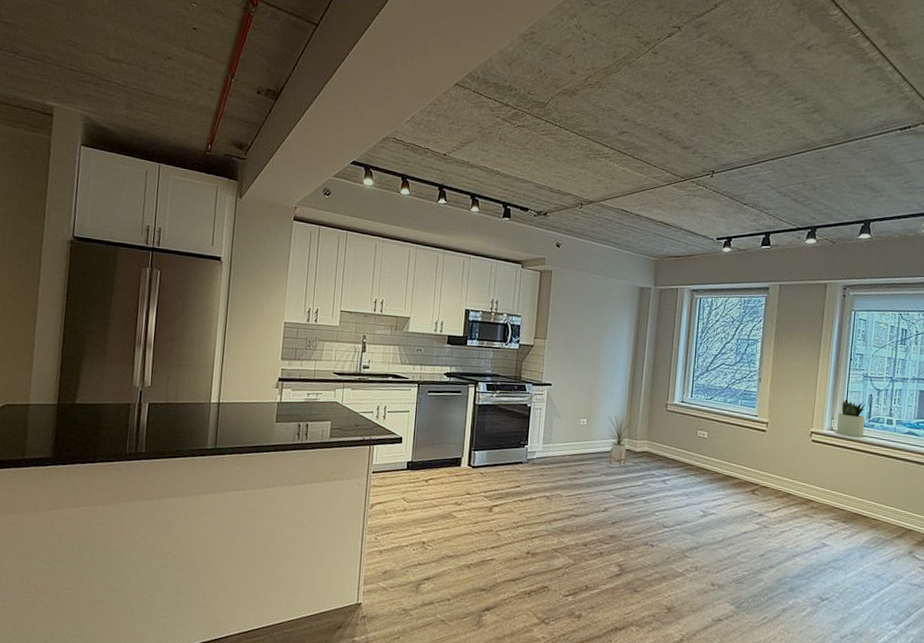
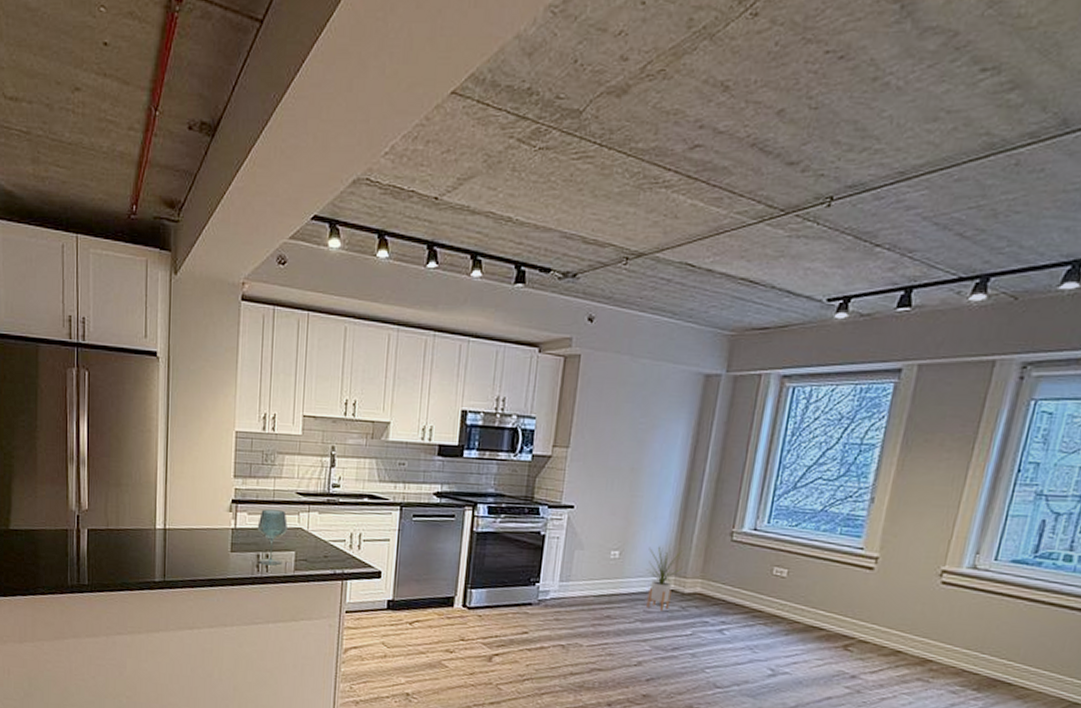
wine glass: none [299,386,325,434] -> present [257,509,288,566]
planter: present [834,399,866,439] -> none [977,527,1034,581]

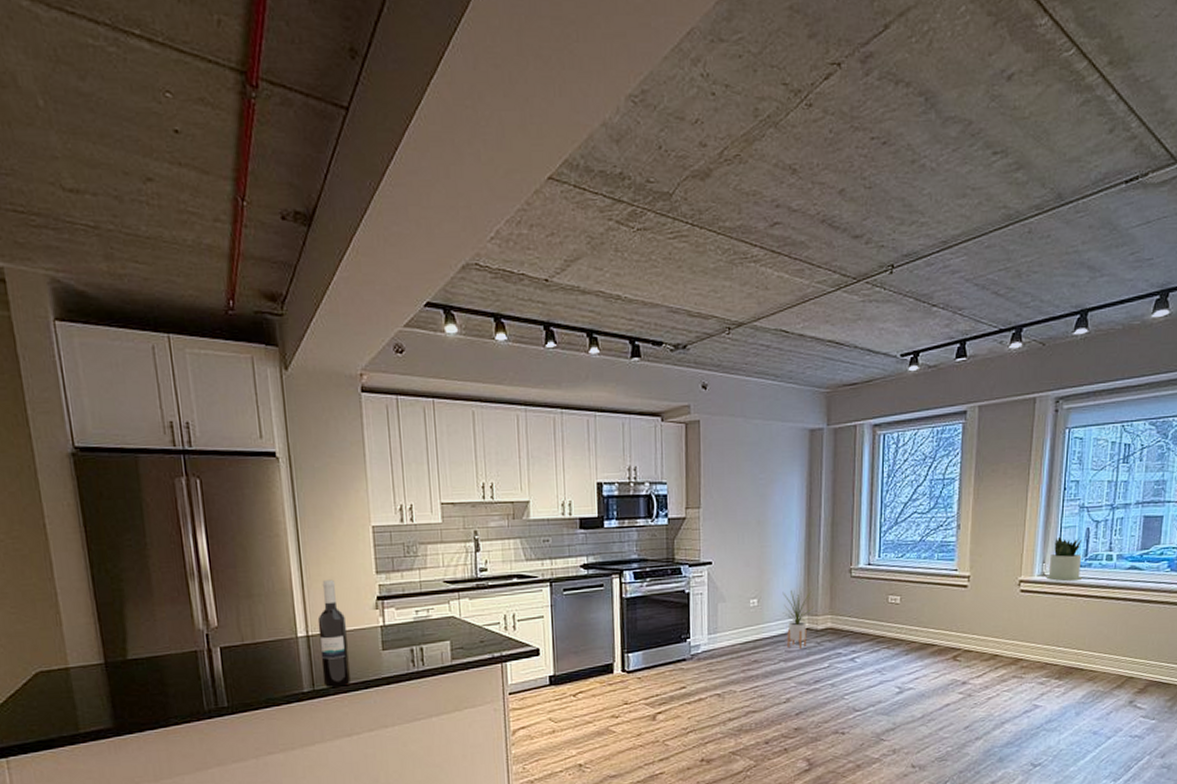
wine bottle: none [173,477,202,581] -> present [317,579,352,687]
wine glass: present [257,509,288,566] -> none [407,601,439,659]
planter: none [977,527,1034,581] -> present [1046,537,1083,582]

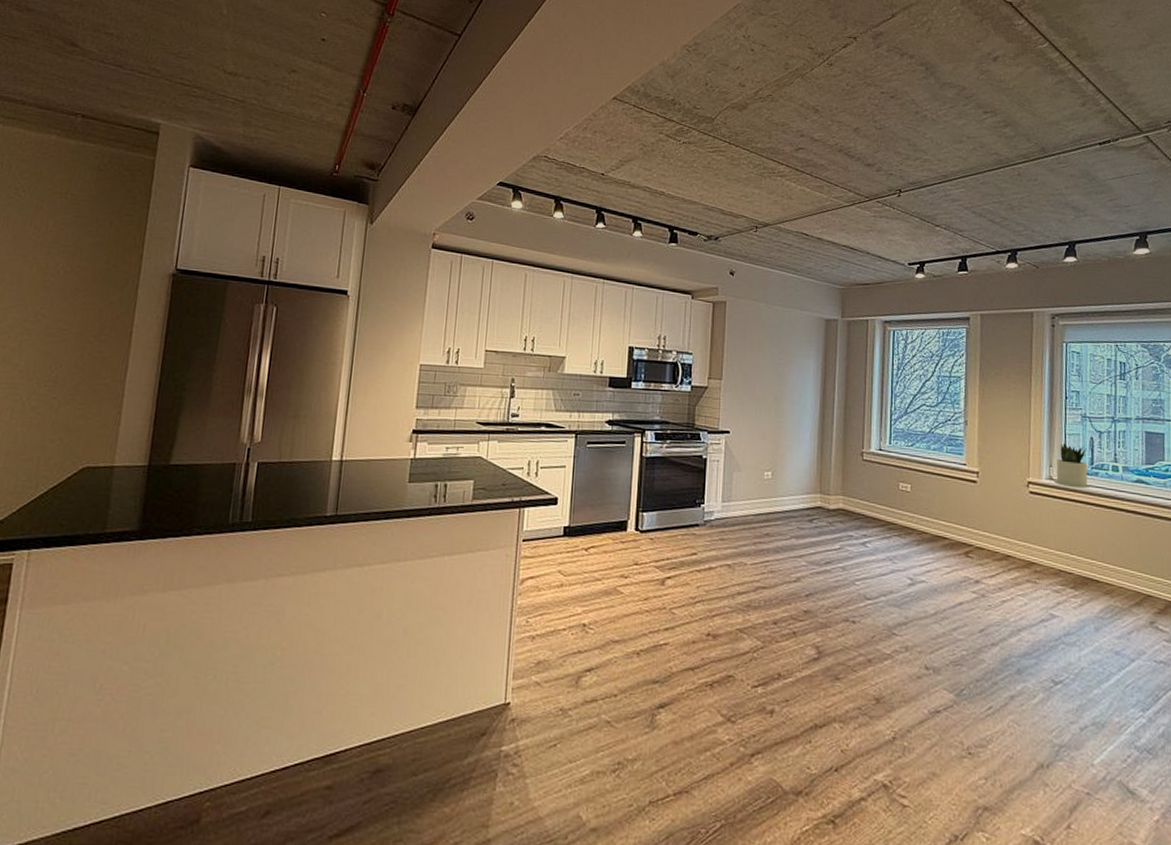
wine bottle: present [317,579,352,687] -> none [346,409,381,514]
house plant: present [782,587,815,649] -> none [796,465,827,528]

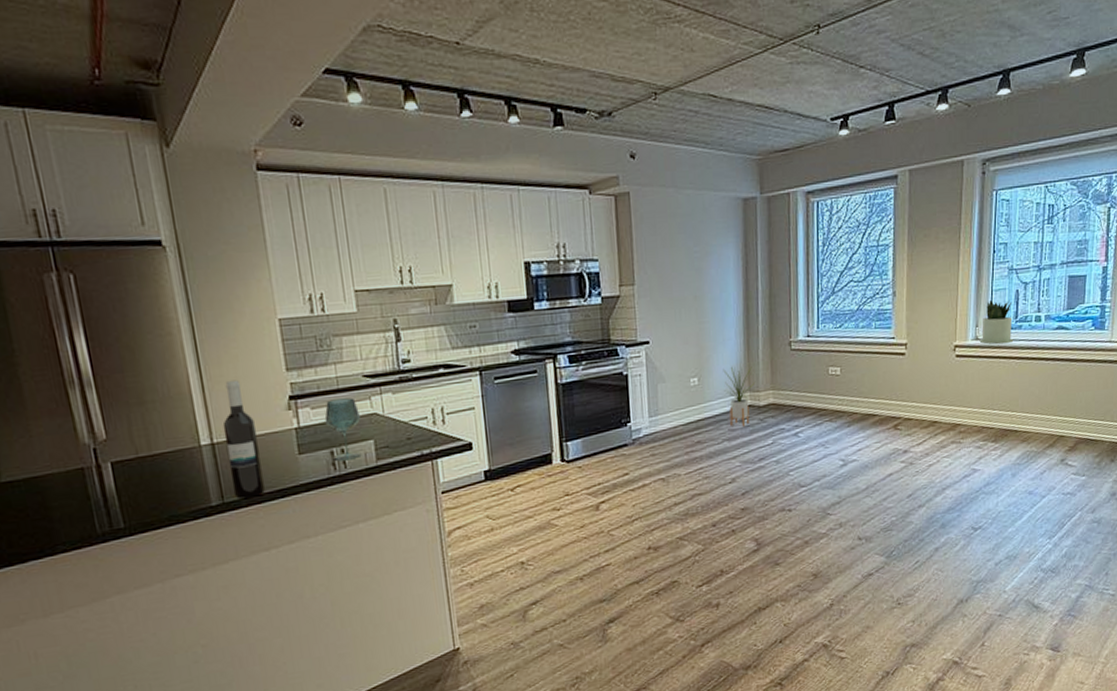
wine bottle: none [346,409,381,514] -> present [222,380,266,499]
wine glass: none [436,439,467,496] -> present [324,398,362,462]
house plant: none [796,465,827,528] -> present [723,363,756,427]

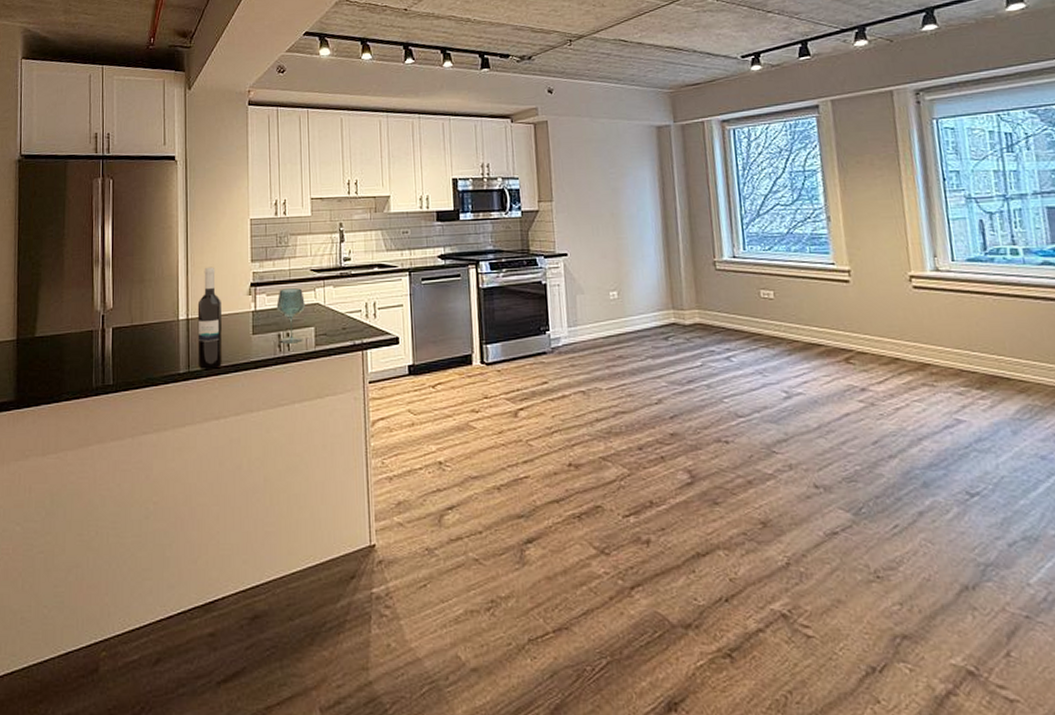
house plant: present [723,363,756,427] -> none [643,280,679,346]
planter: present [979,300,1014,345] -> none [940,230,986,278]

